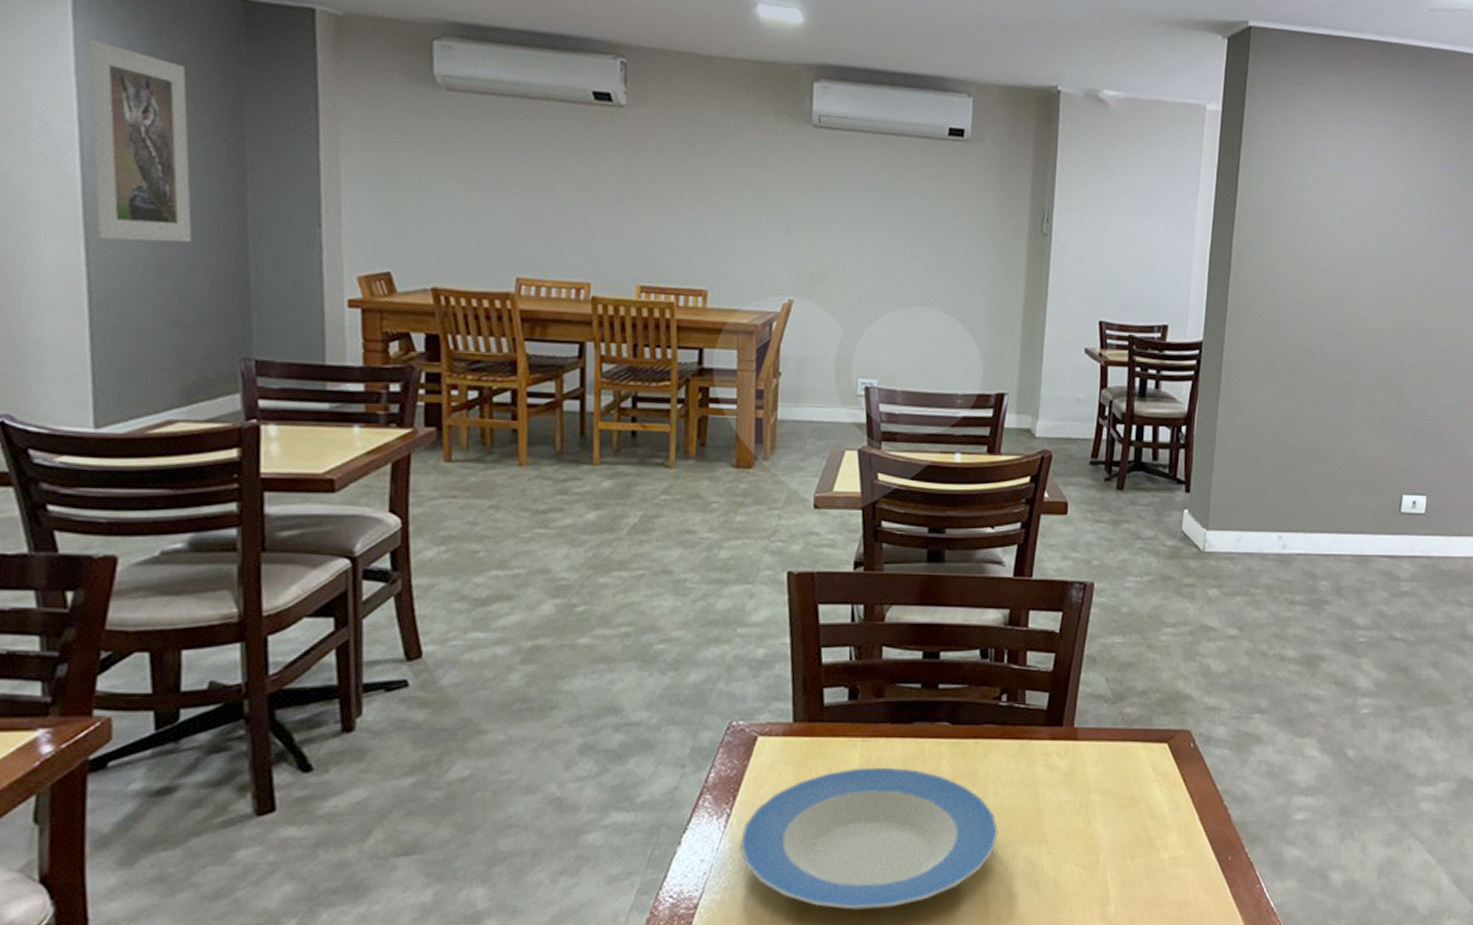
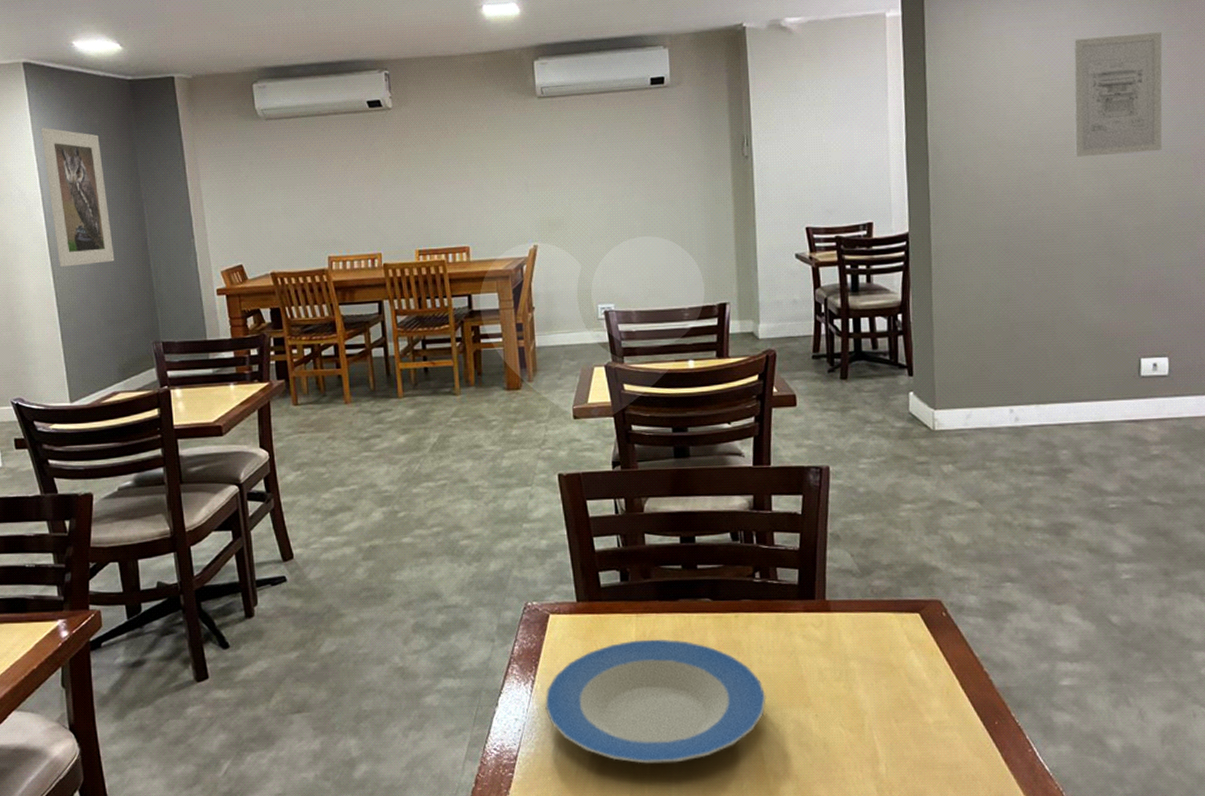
wall art: none [1367,167,1456,293] -> present [1073,32,1163,158]

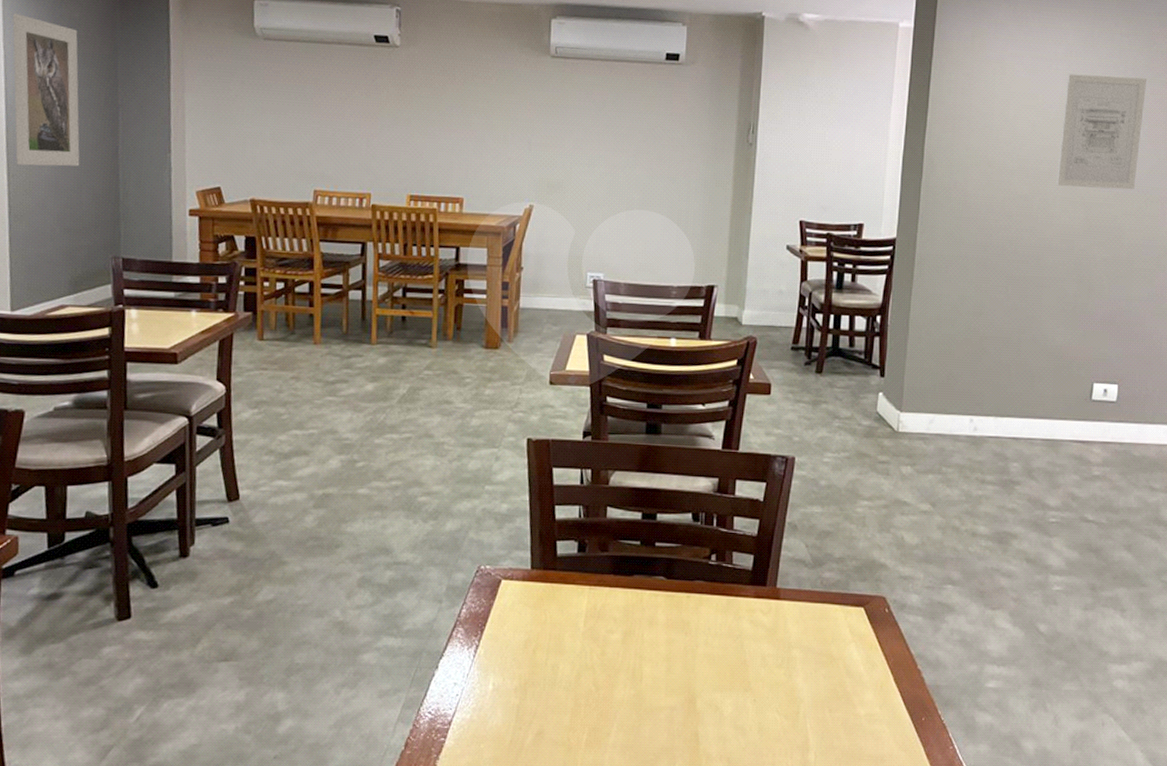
plate: present [545,639,766,764] -> none [486,612,708,738]

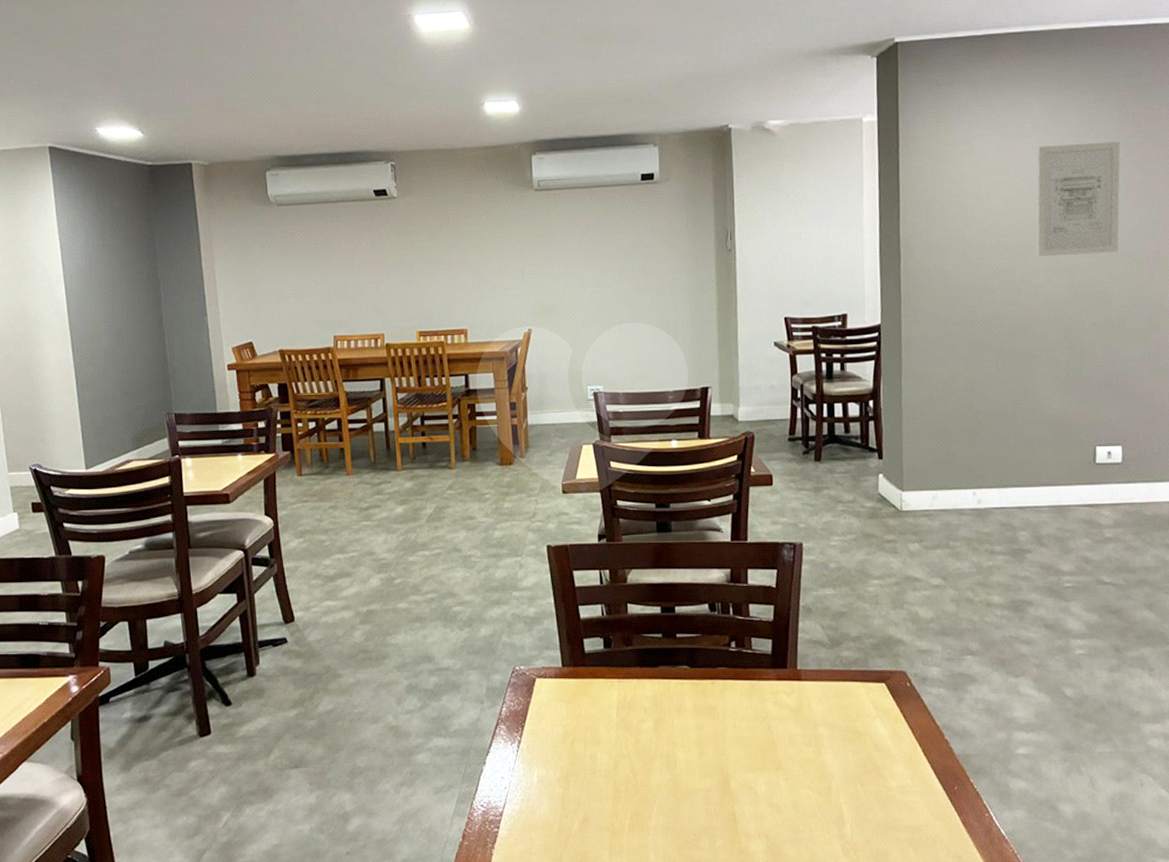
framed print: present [12,14,80,167] -> none [65,209,131,341]

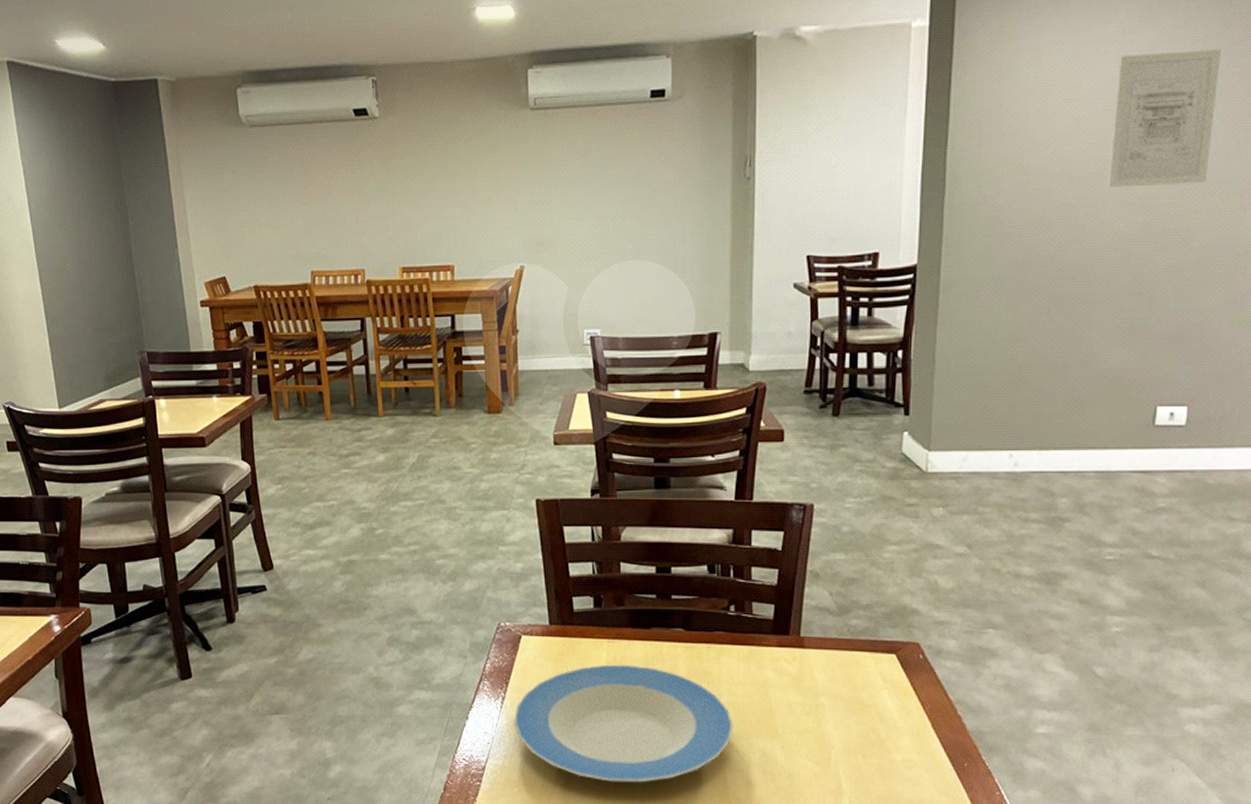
plate: none [530,703,740,822] -> present [514,664,733,783]

